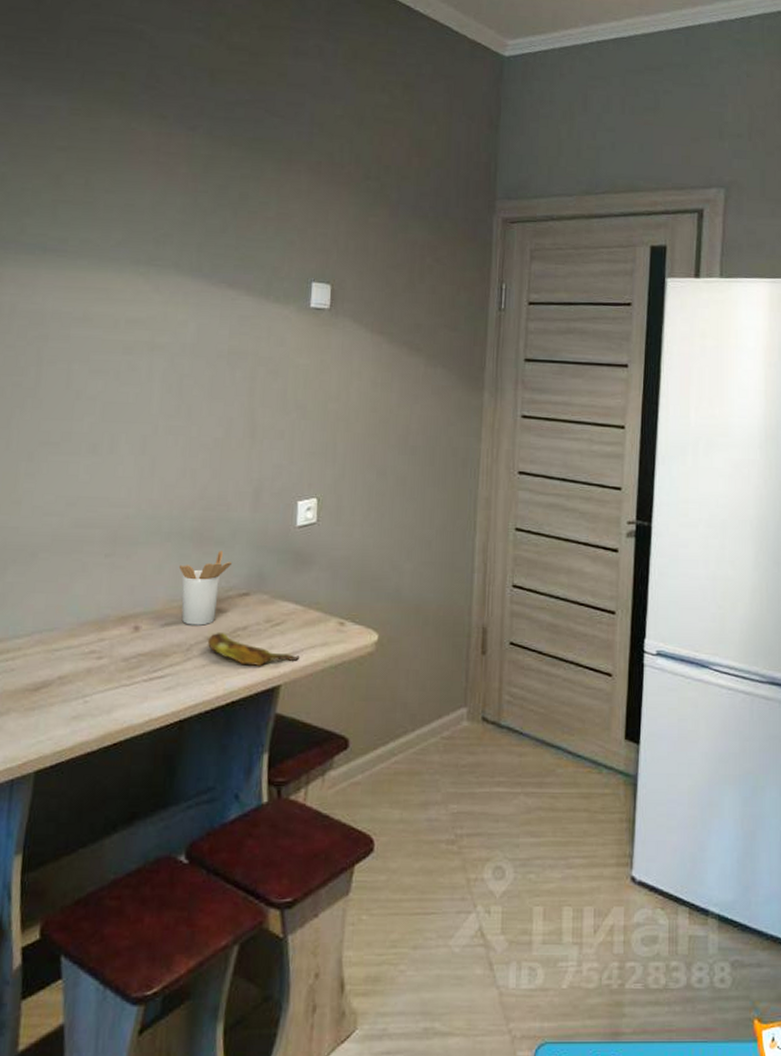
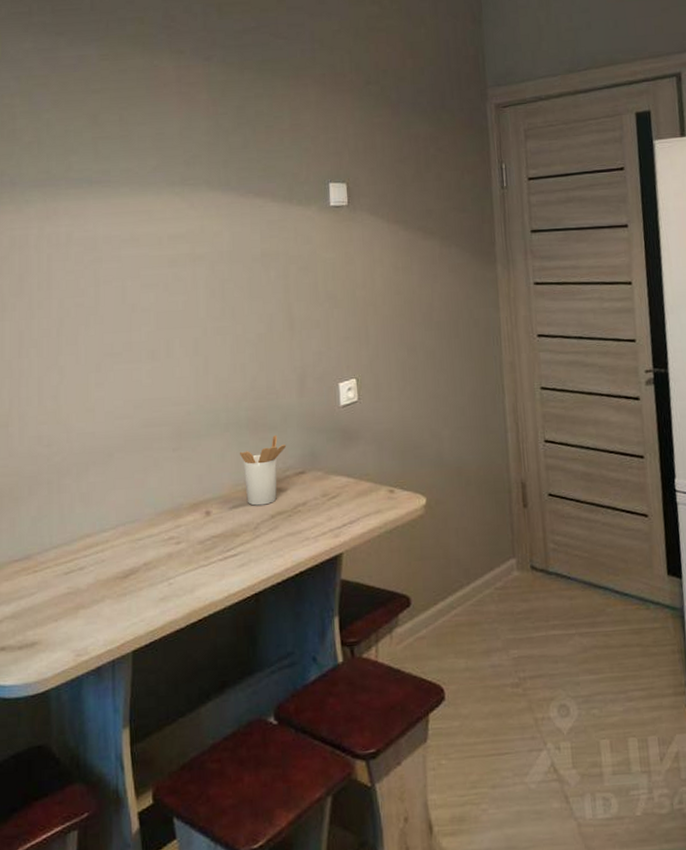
banana: present [208,633,299,667] -> none [273,510,356,538]

